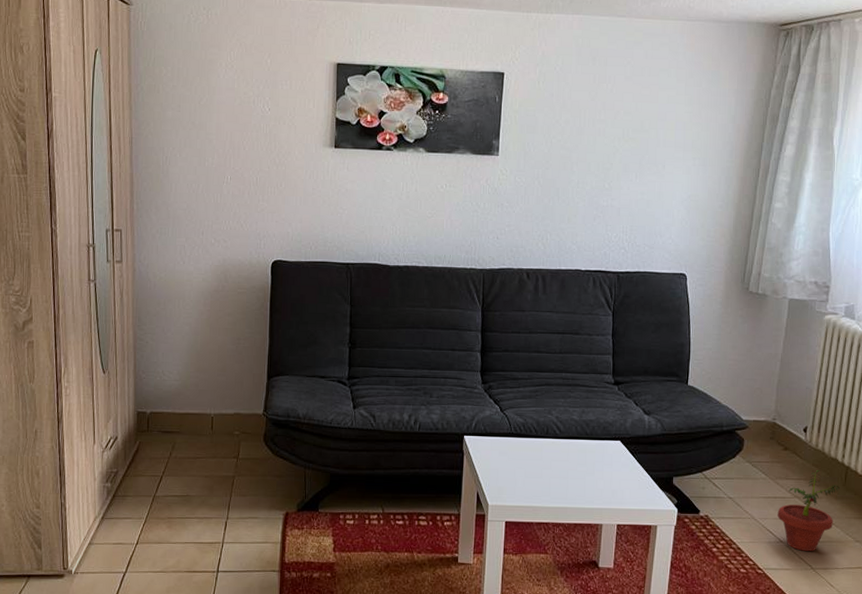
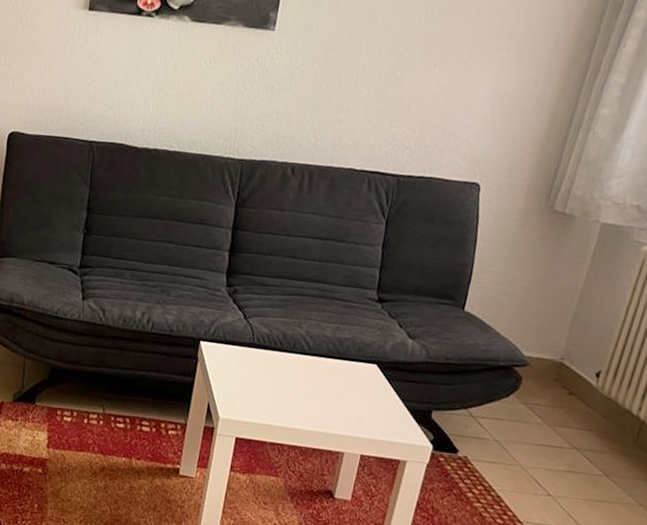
potted plant: present [777,469,840,551] -> none [549,420,630,510]

